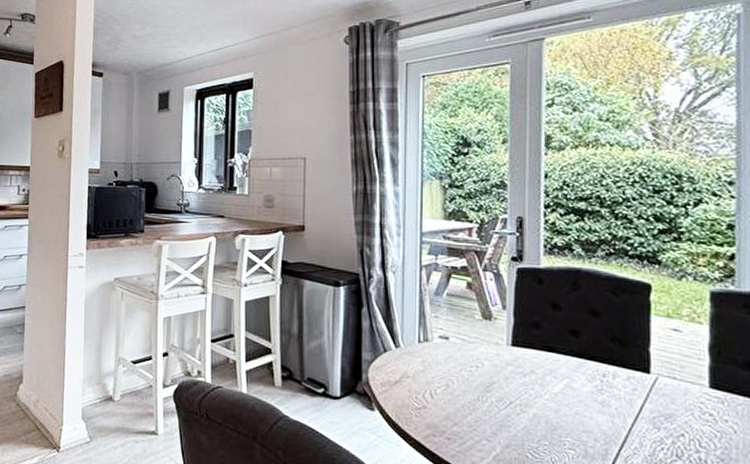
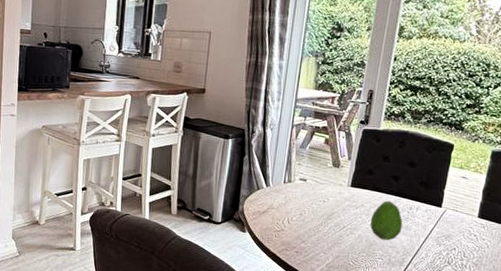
fruit: none [547,365,597,423] -> present [369,201,403,241]

